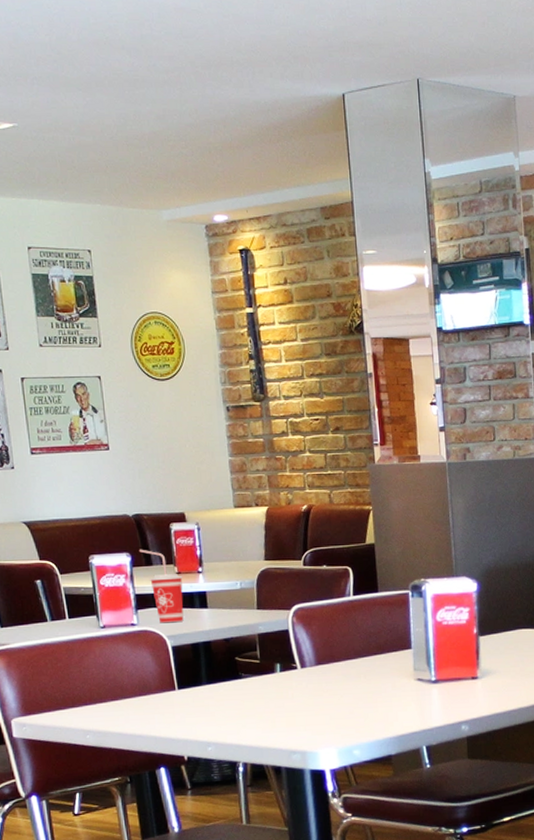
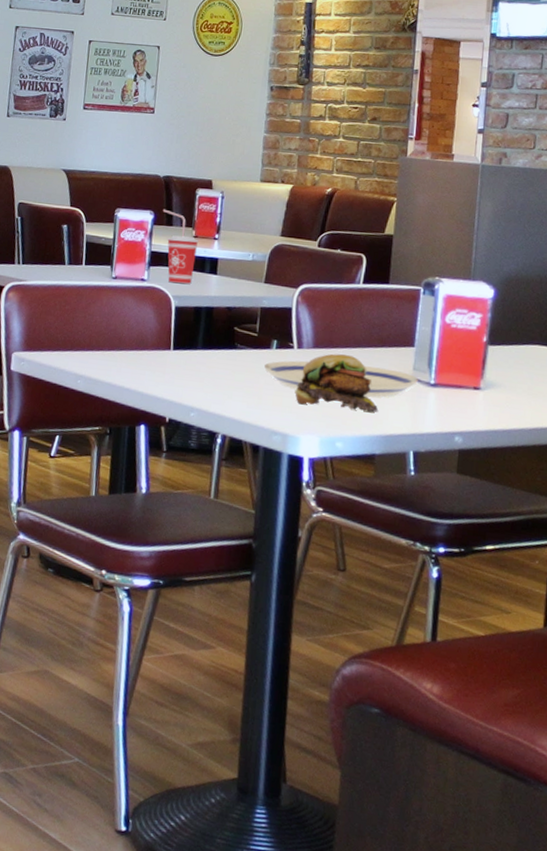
plate: none [271,673,420,707] -> present [263,360,418,398]
burger: none [306,667,388,721] -> present [295,353,379,413]

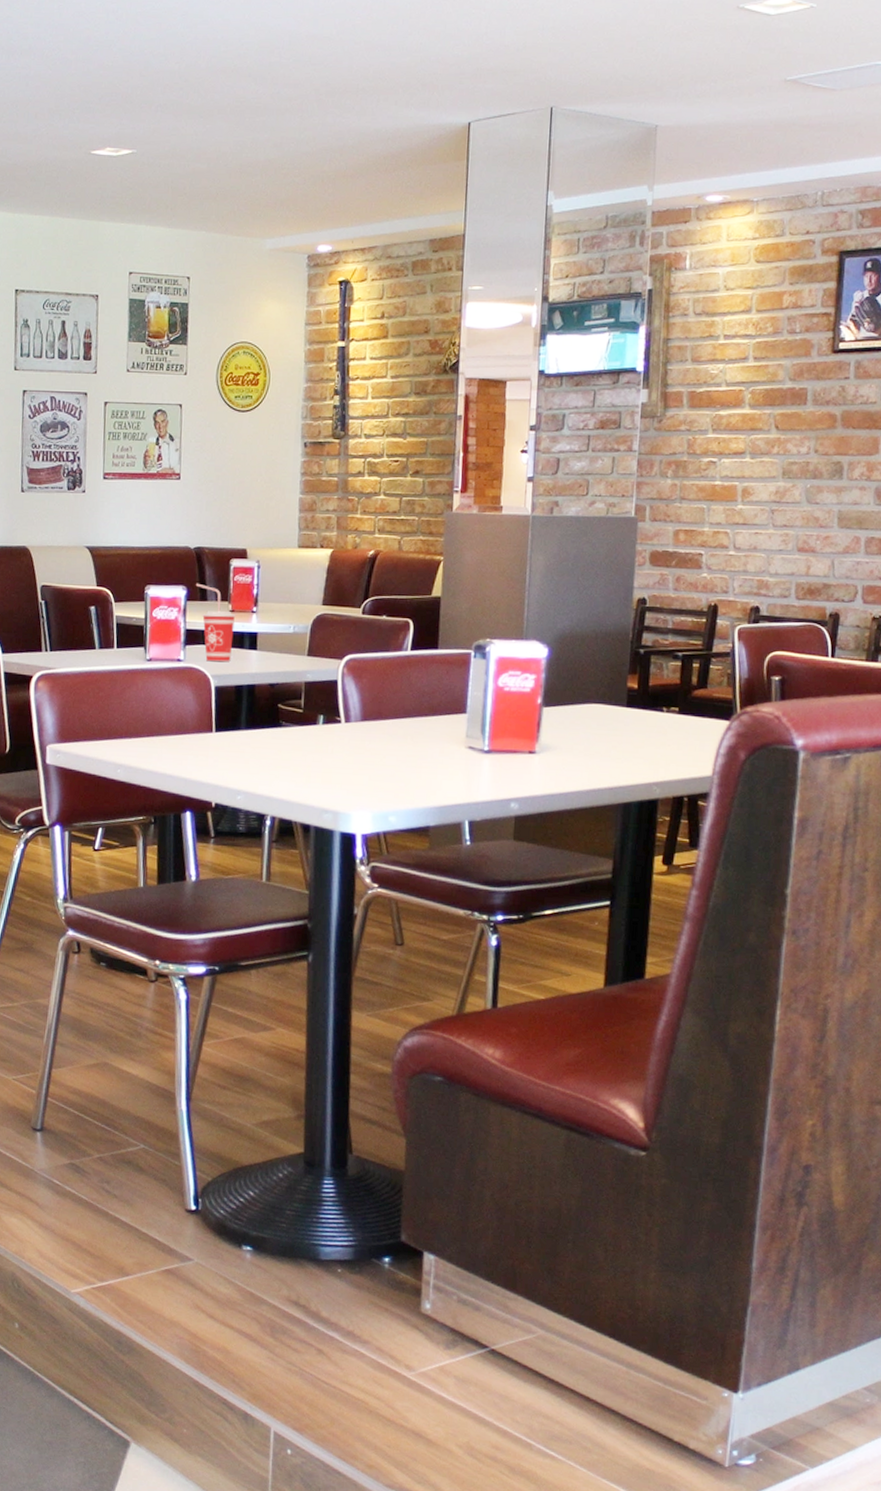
plate: present [263,360,418,398] -> none [310,734,471,769]
burger: present [295,353,379,413] -> none [344,725,432,784]

